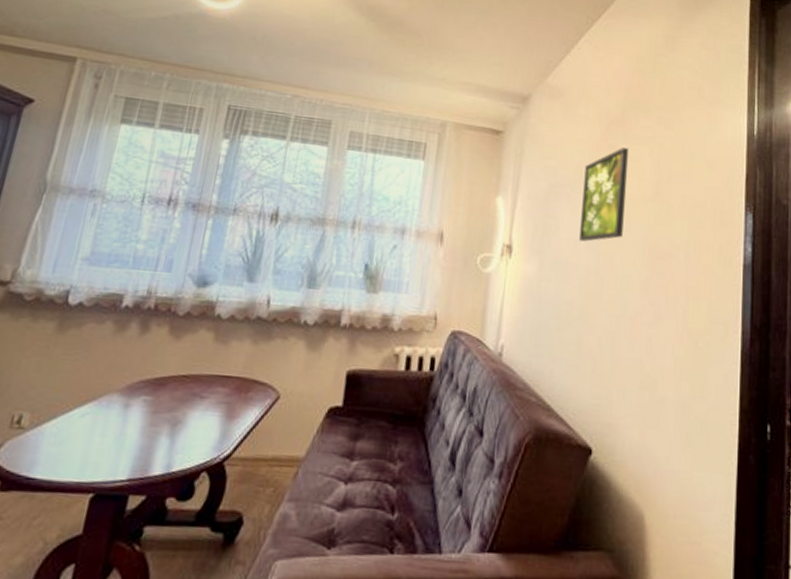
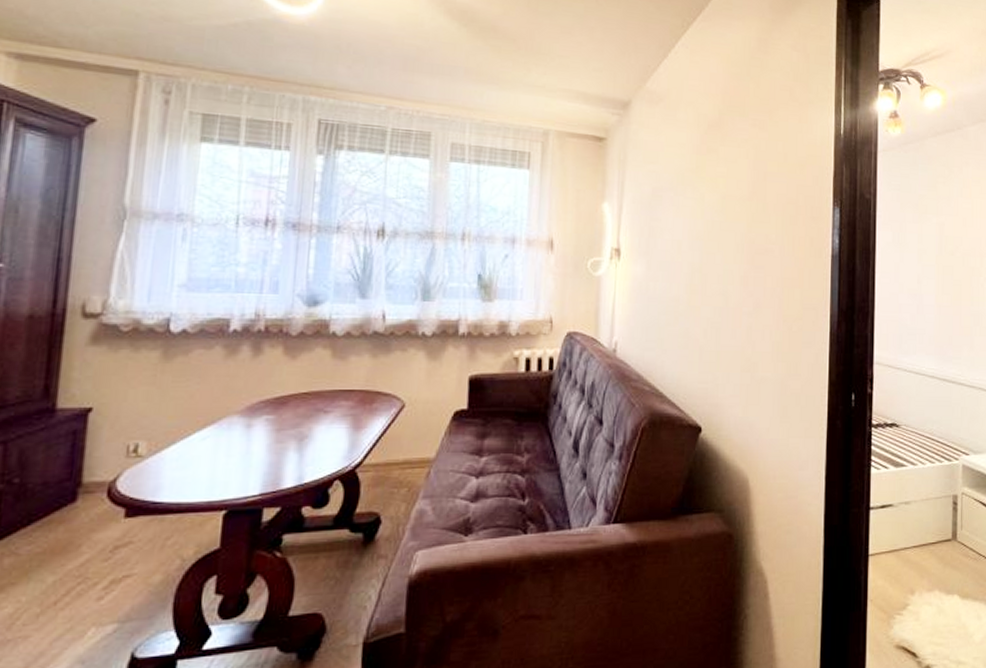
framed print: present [579,147,630,242] -> none [683,150,727,242]

